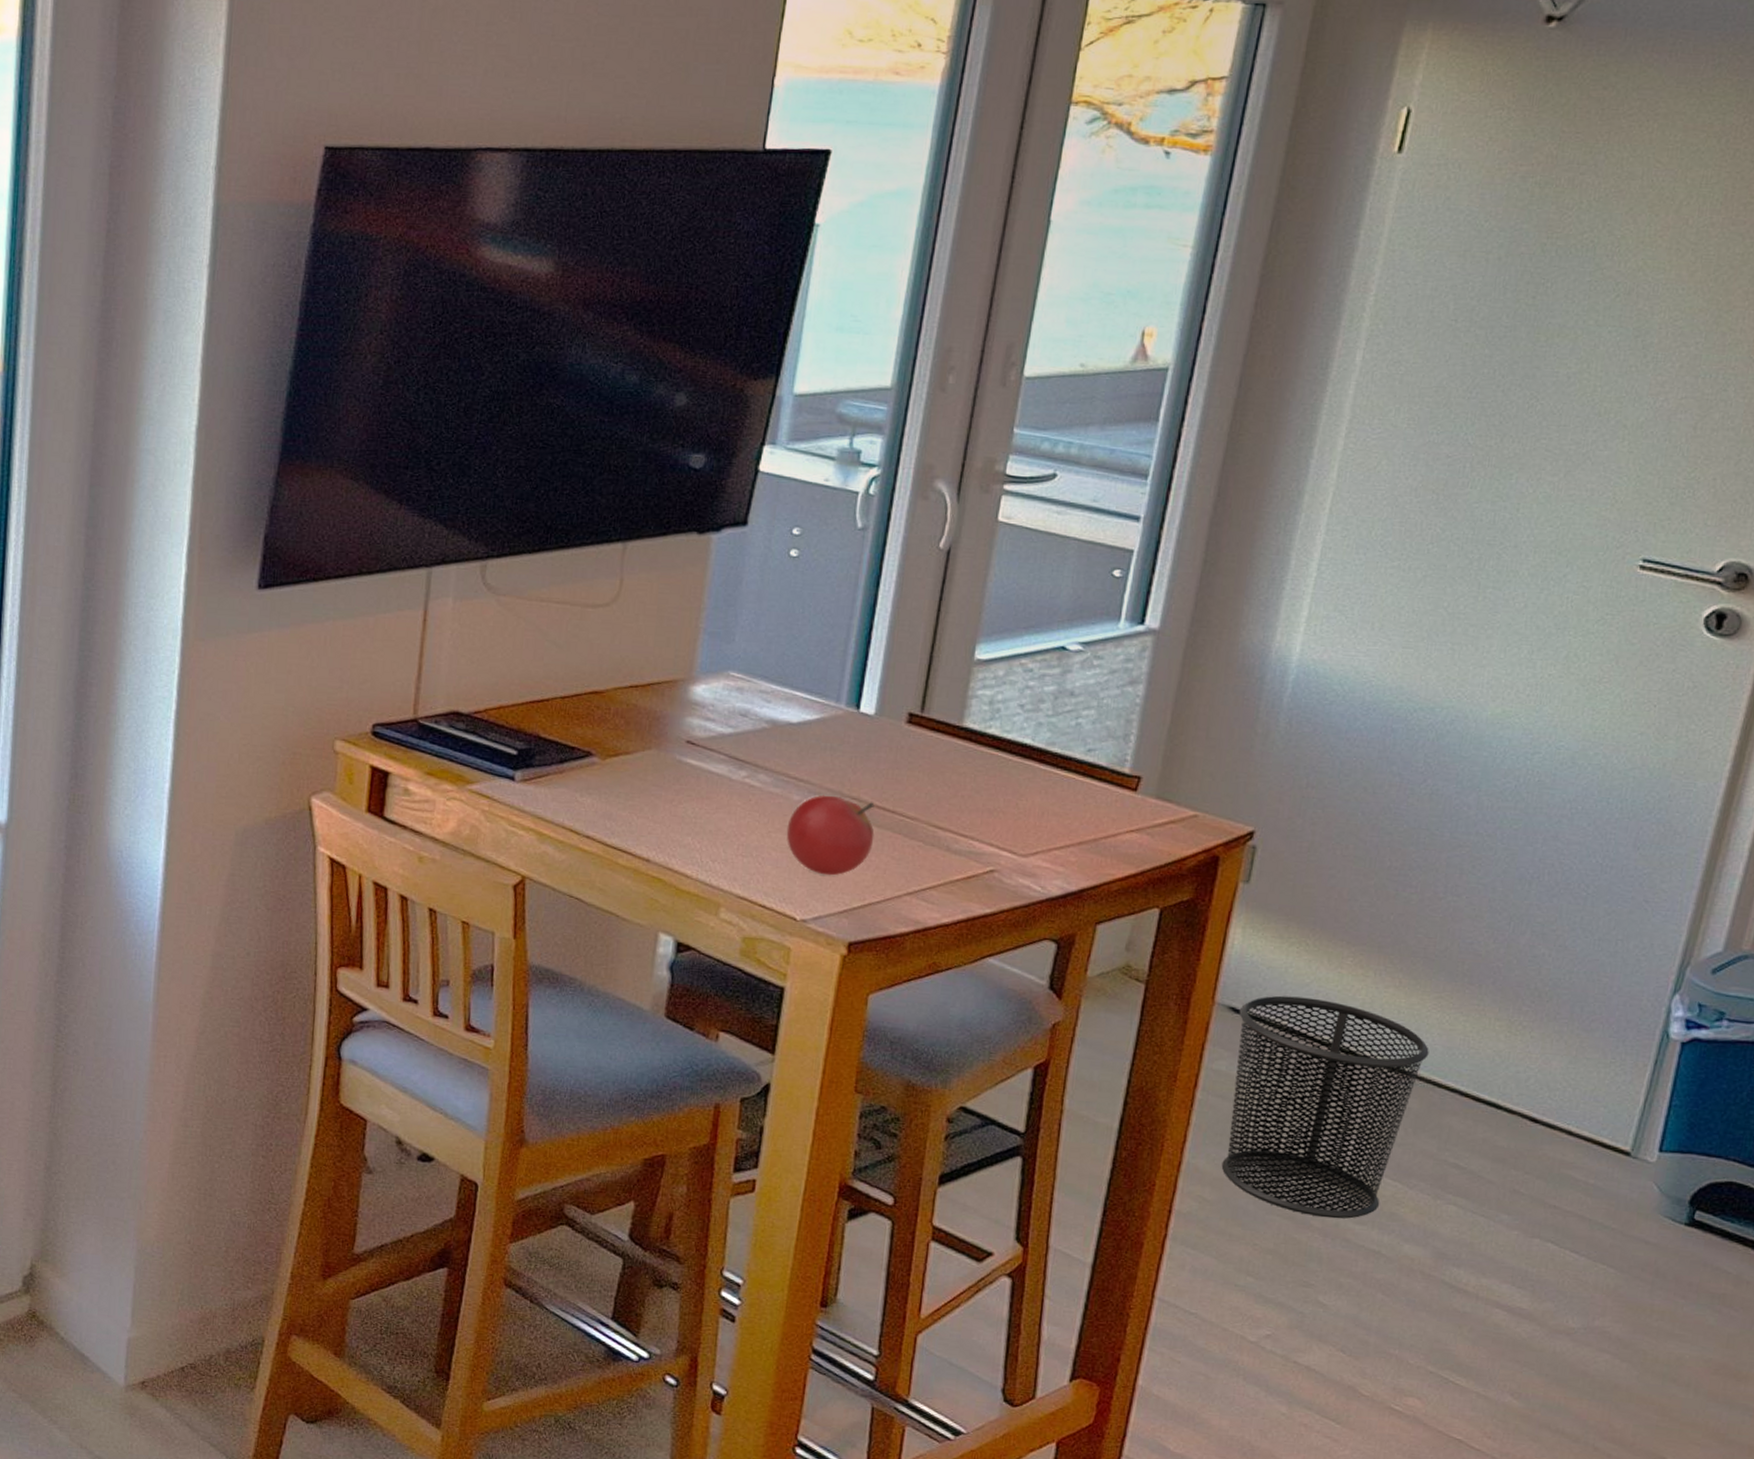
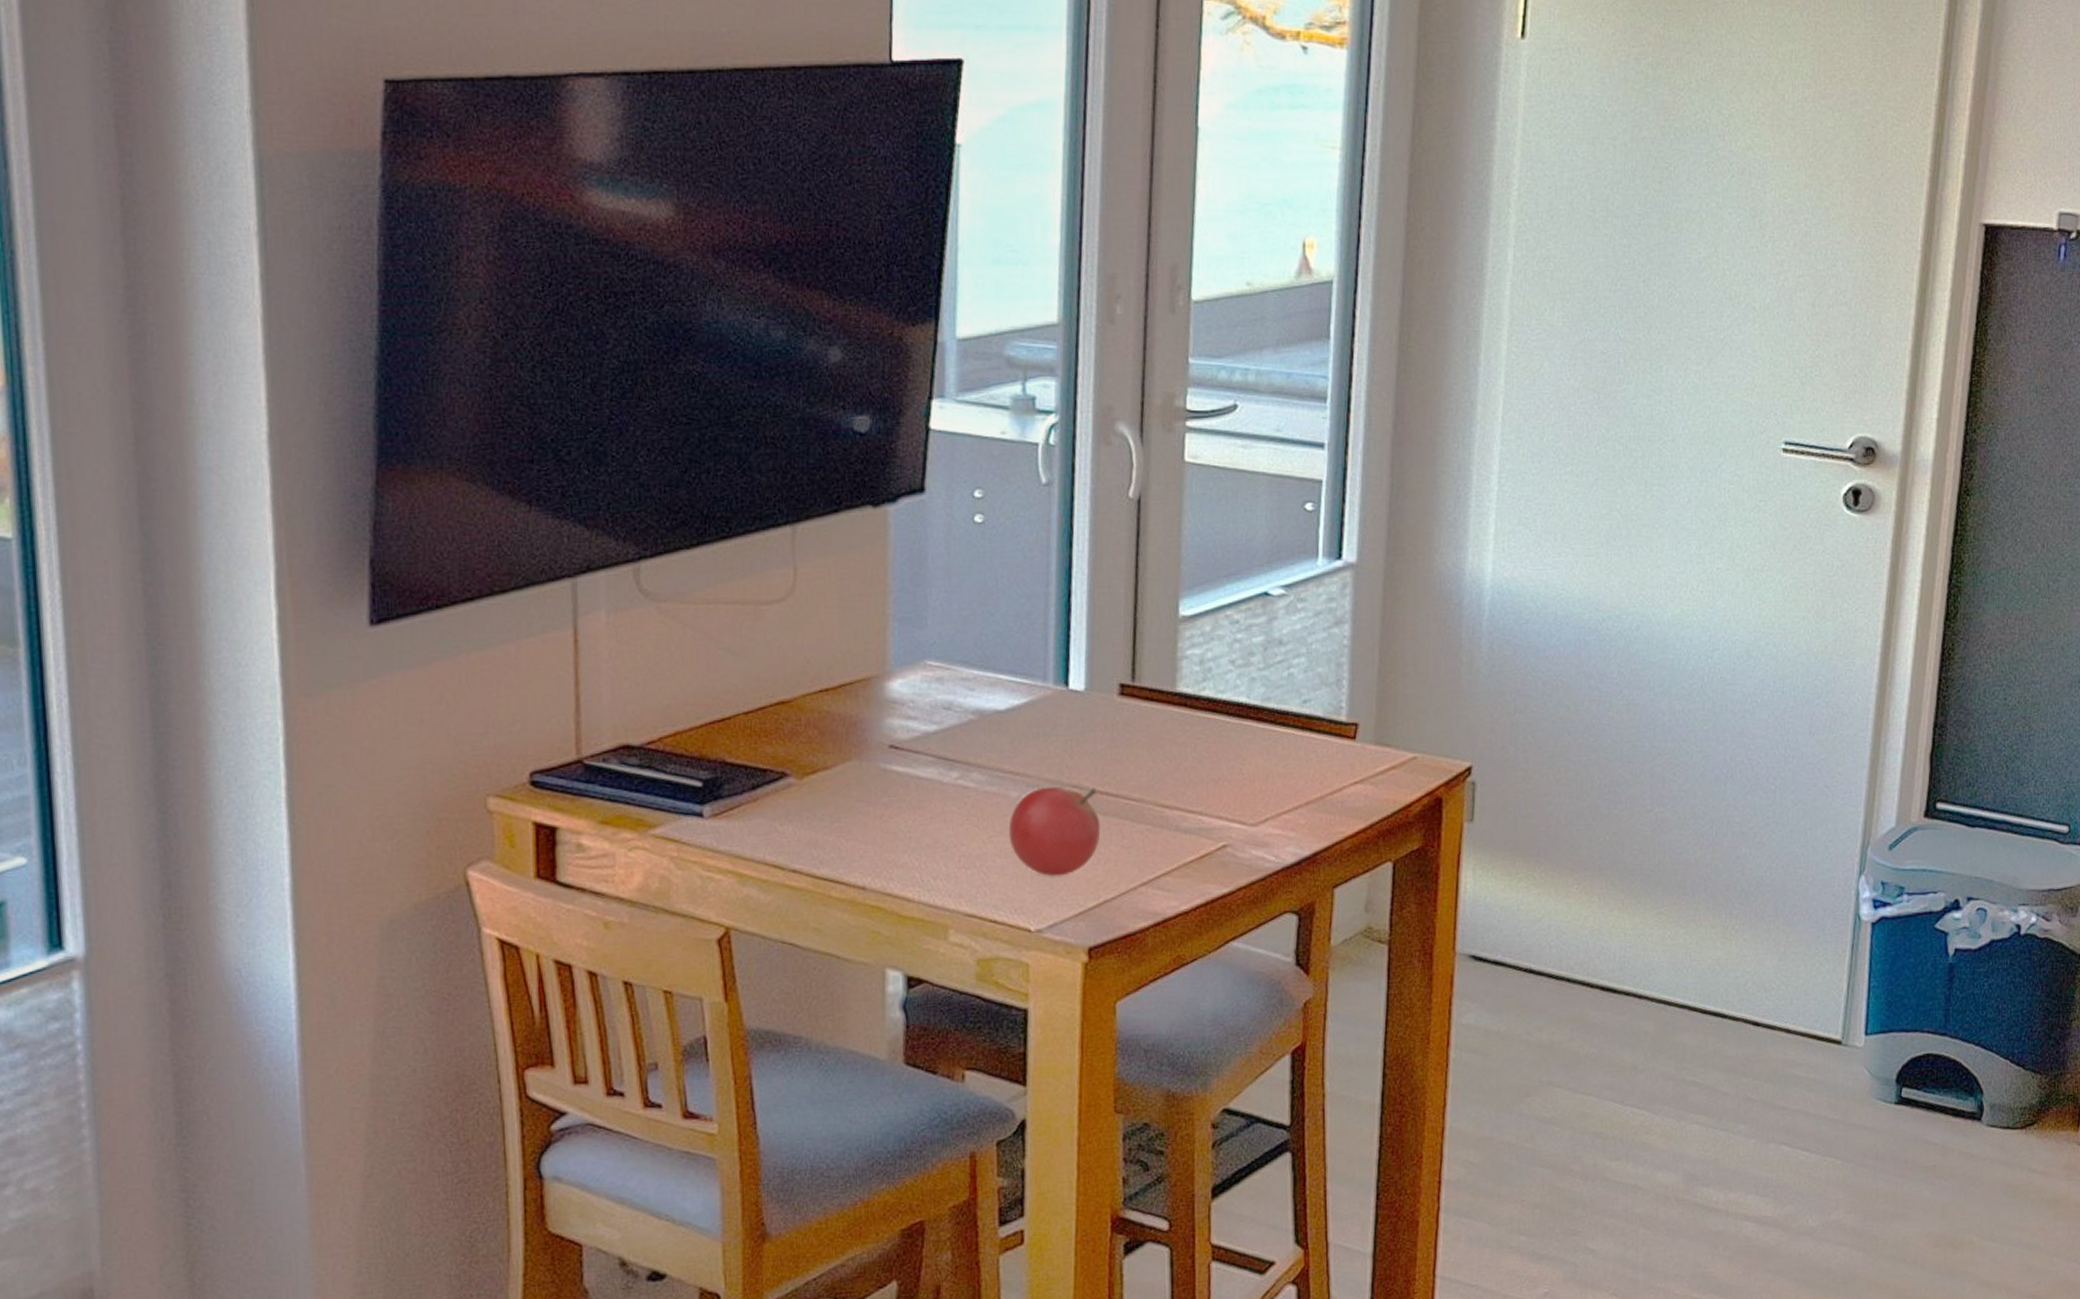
trash can: present [1221,995,1429,1219] -> none [1480,933,1657,1161]

